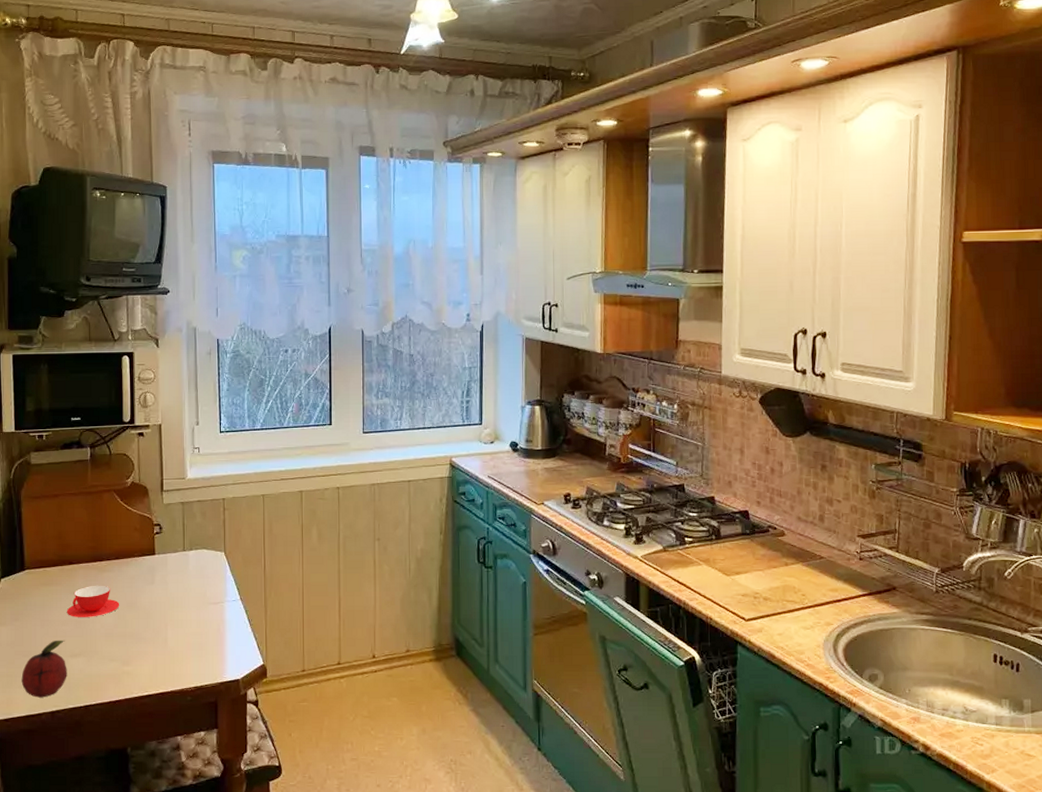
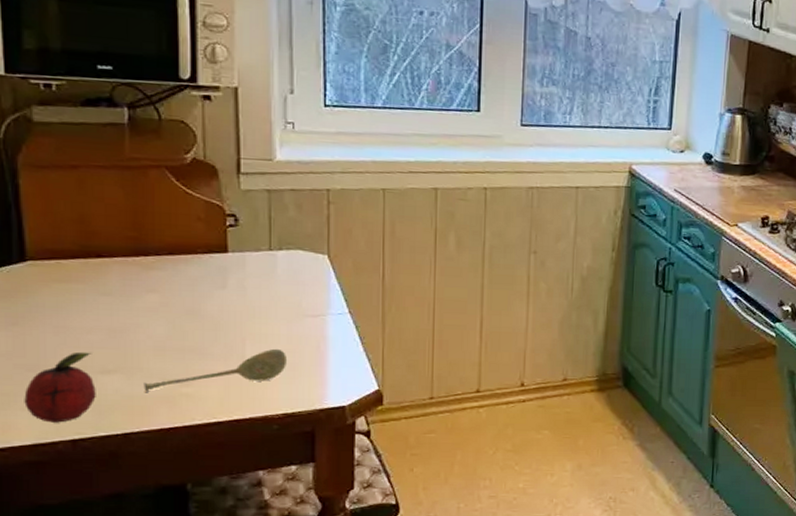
teacup: present [66,585,120,617] -> none [93,285,175,326]
soupspoon: none [99,632,196,671] -> present [144,348,286,392]

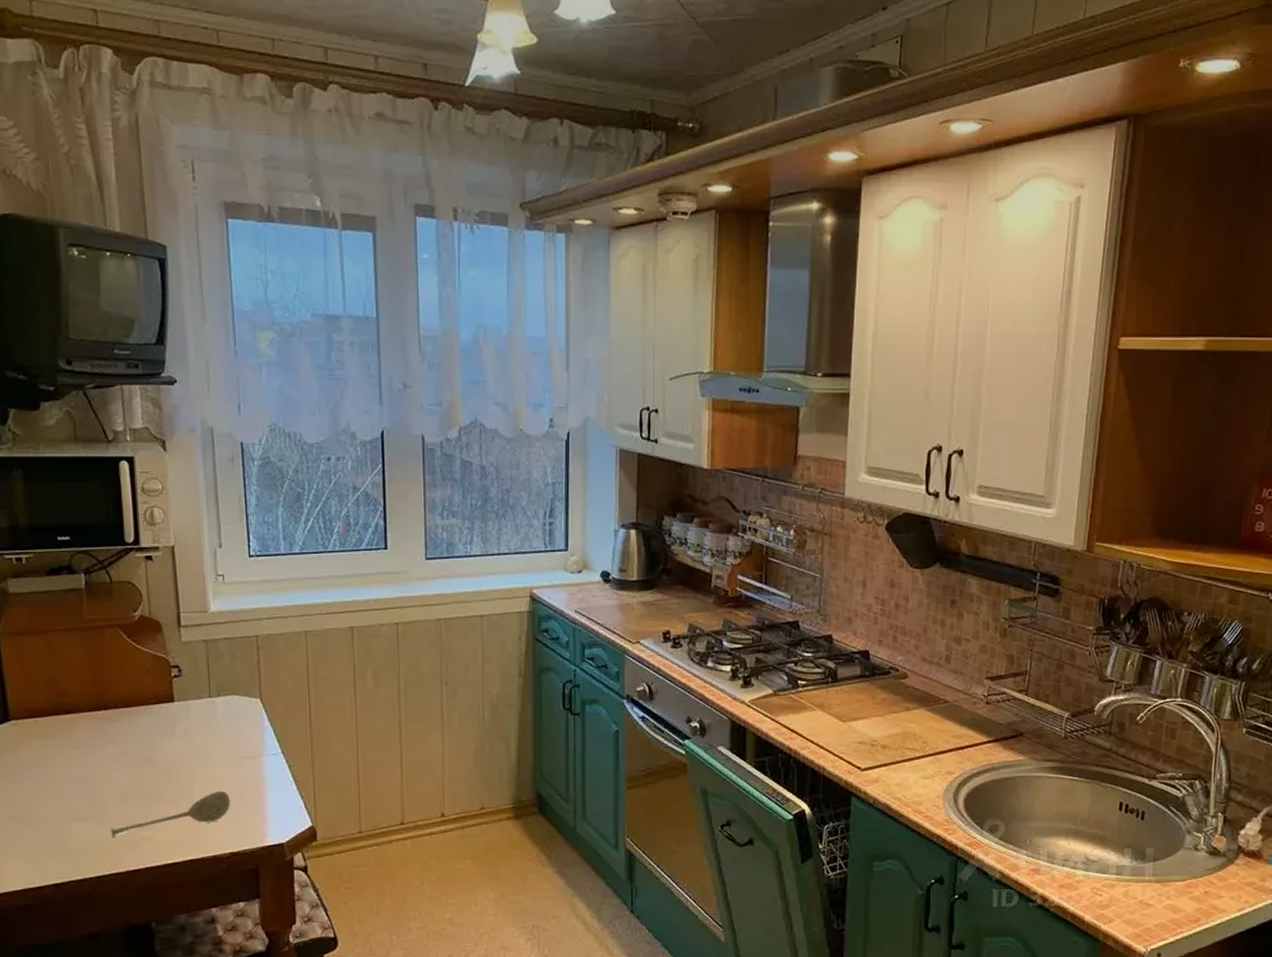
fruit: present [24,351,96,423] -> none [14,802,72,869]

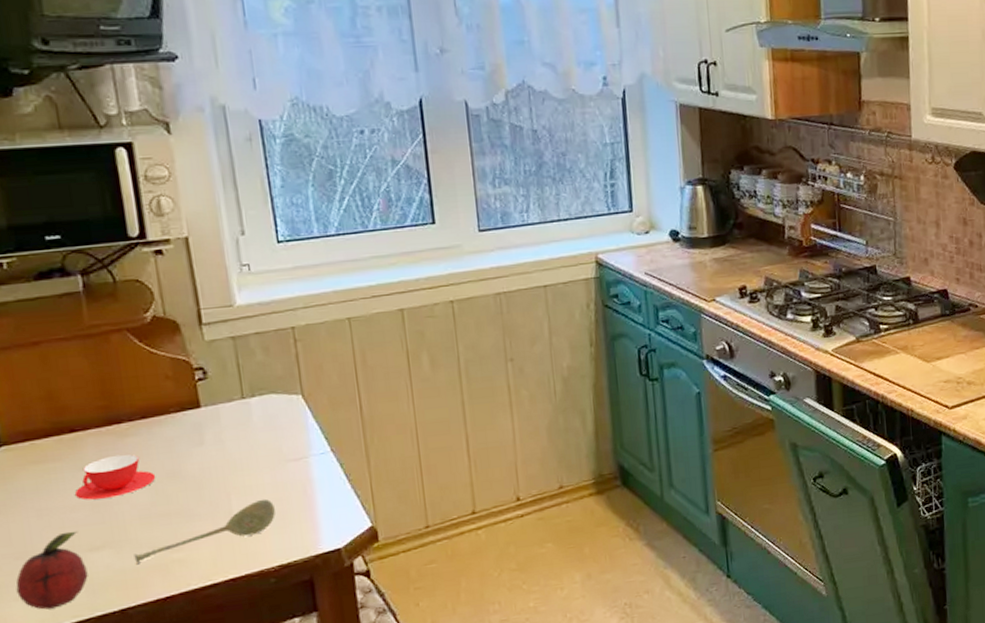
fruit: none [14,802,72,869] -> present [15,530,88,610]
teacup: none [66,737,133,776] -> present [74,453,156,500]

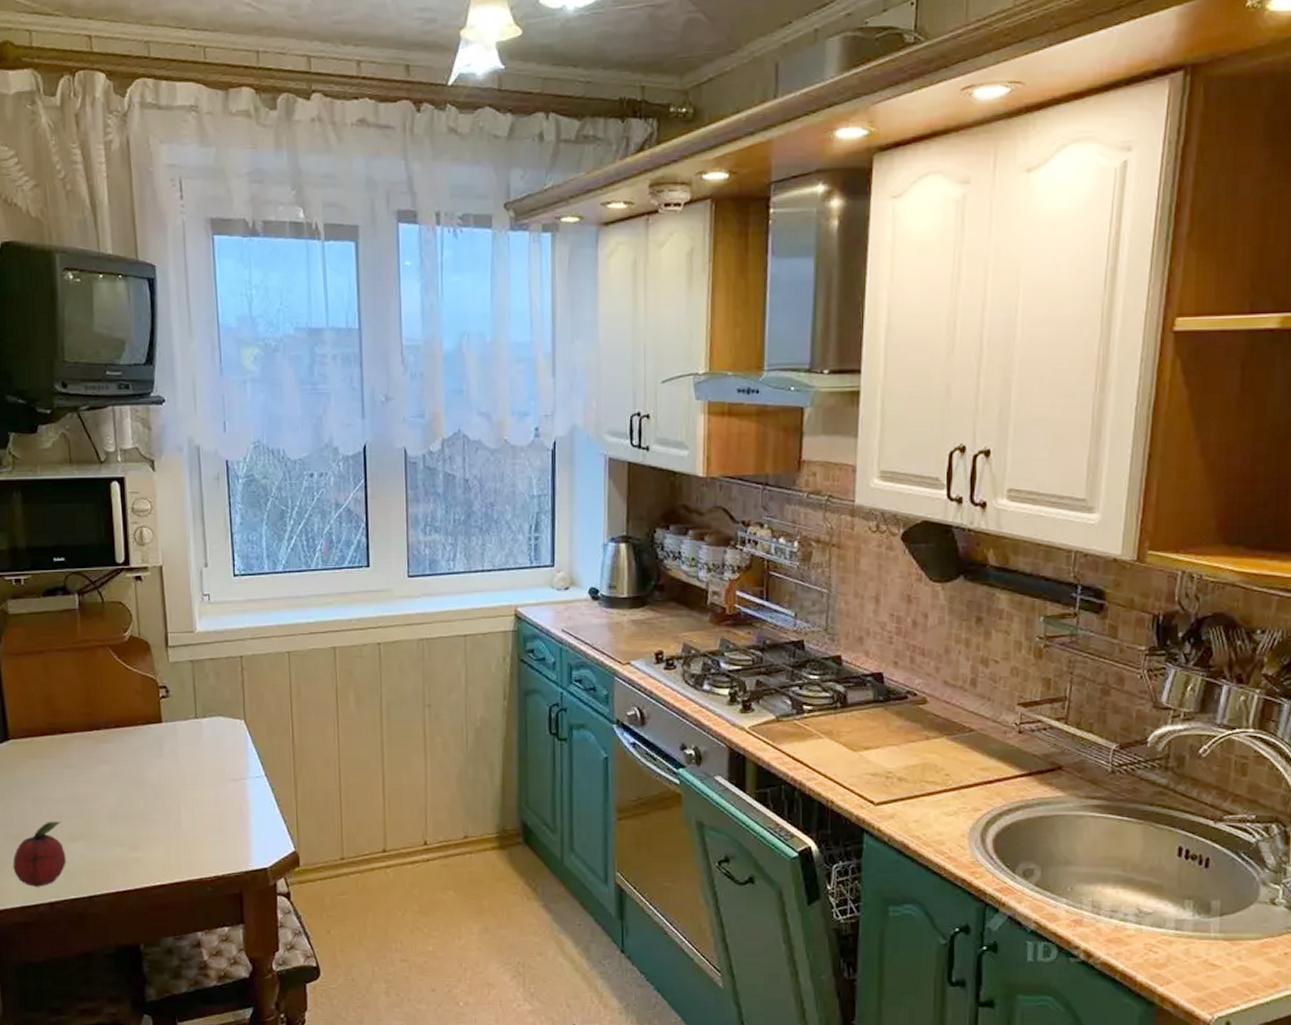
teacup: present [74,453,156,500] -> none [60,758,123,795]
soupspoon: present [134,499,275,564] -> none [102,813,215,857]

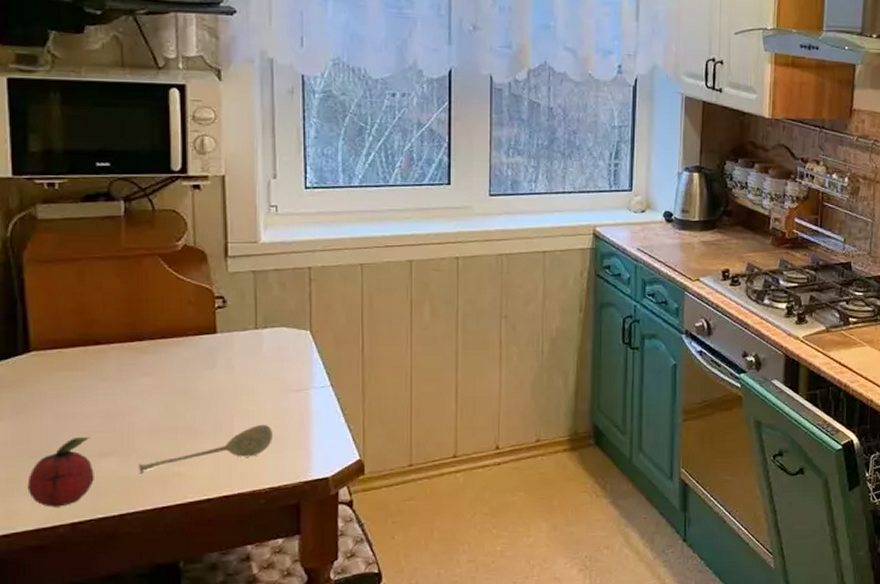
soupspoon: none [102,813,215,857] -> present [138,424,272,473]

